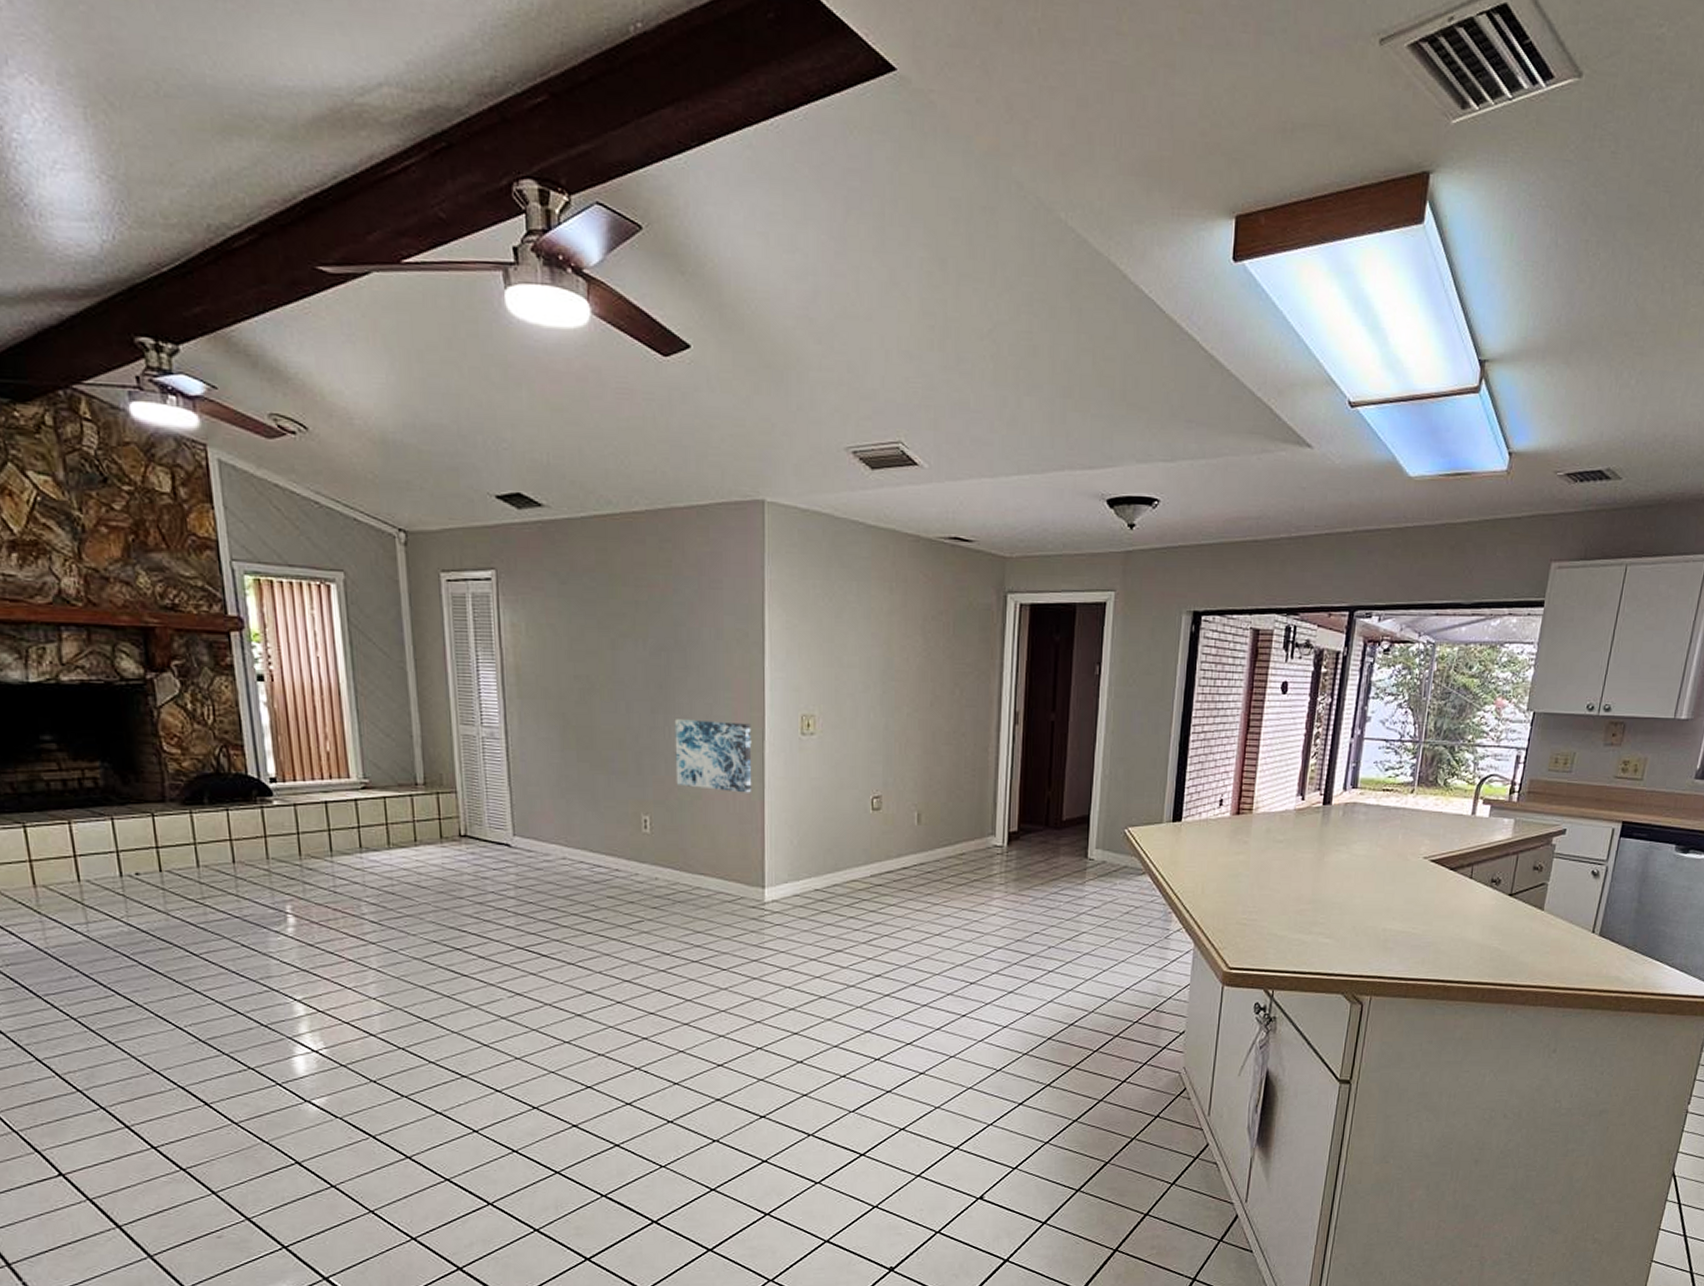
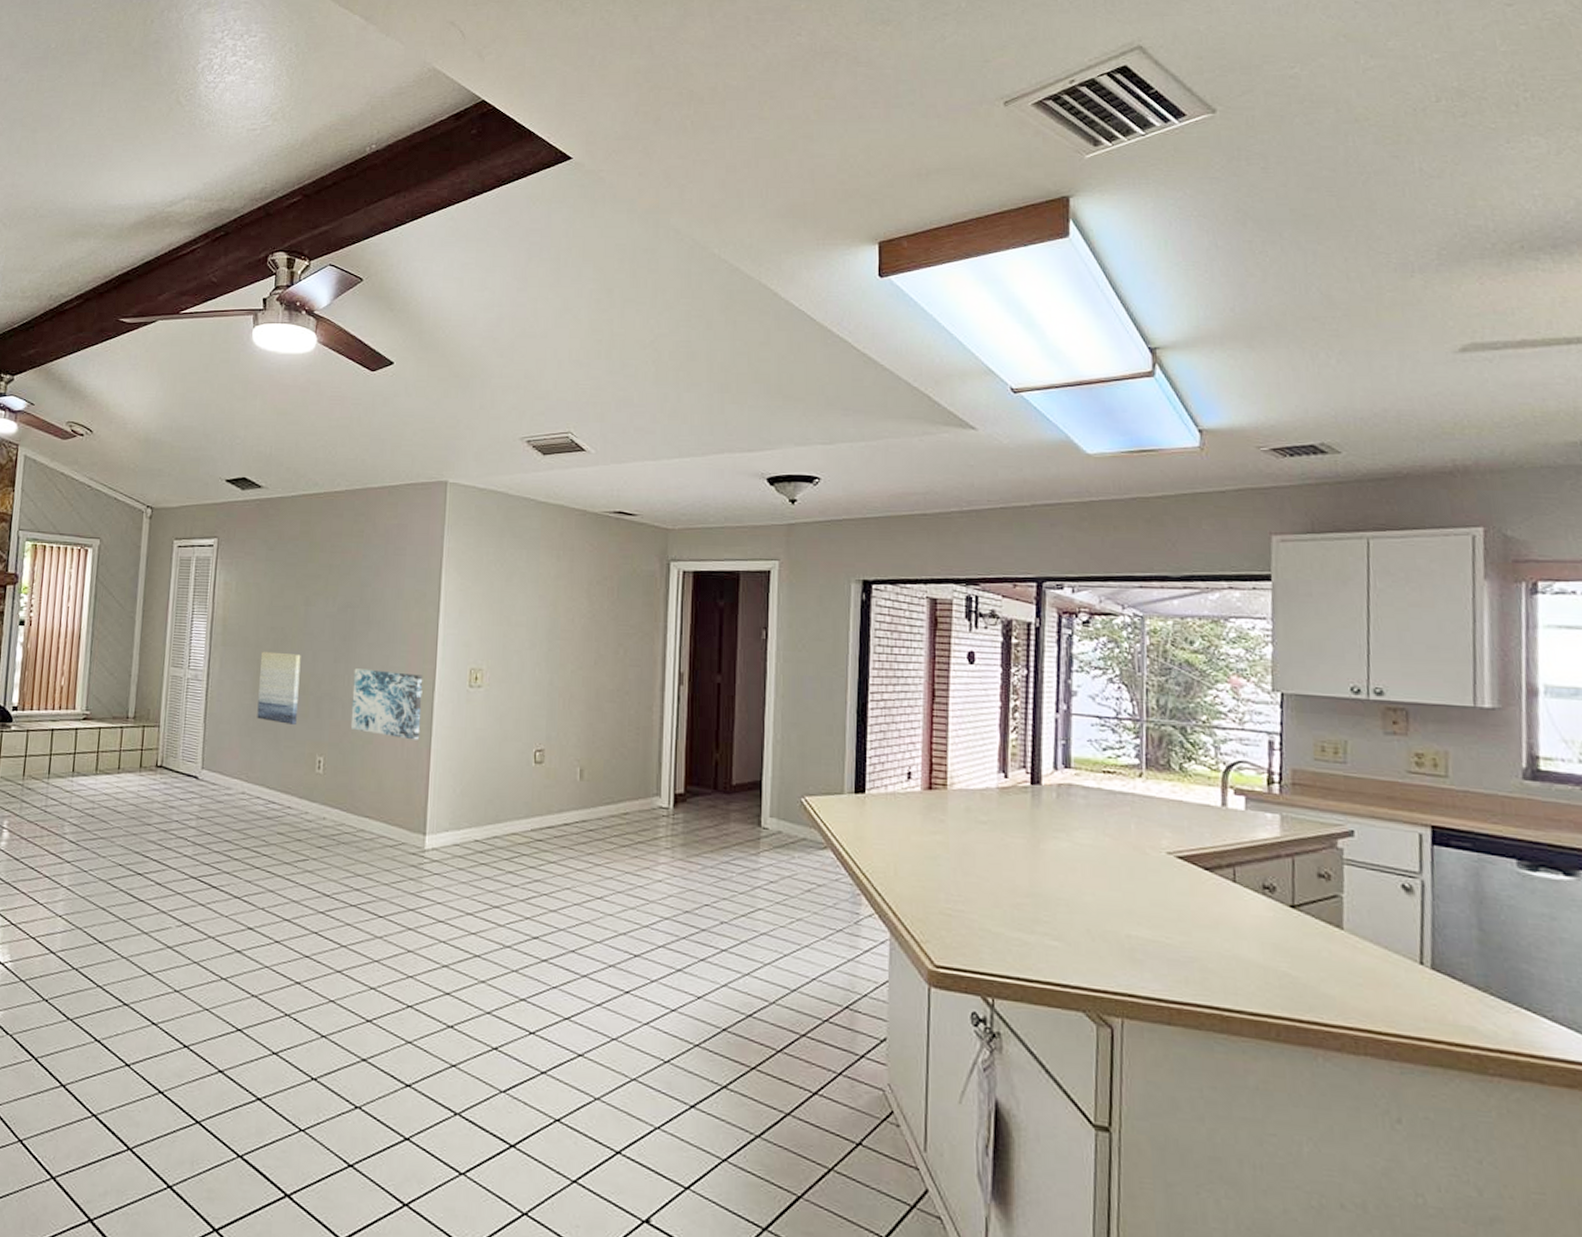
wall art: none [565,703,615,783] -> present [257,651,301,725]

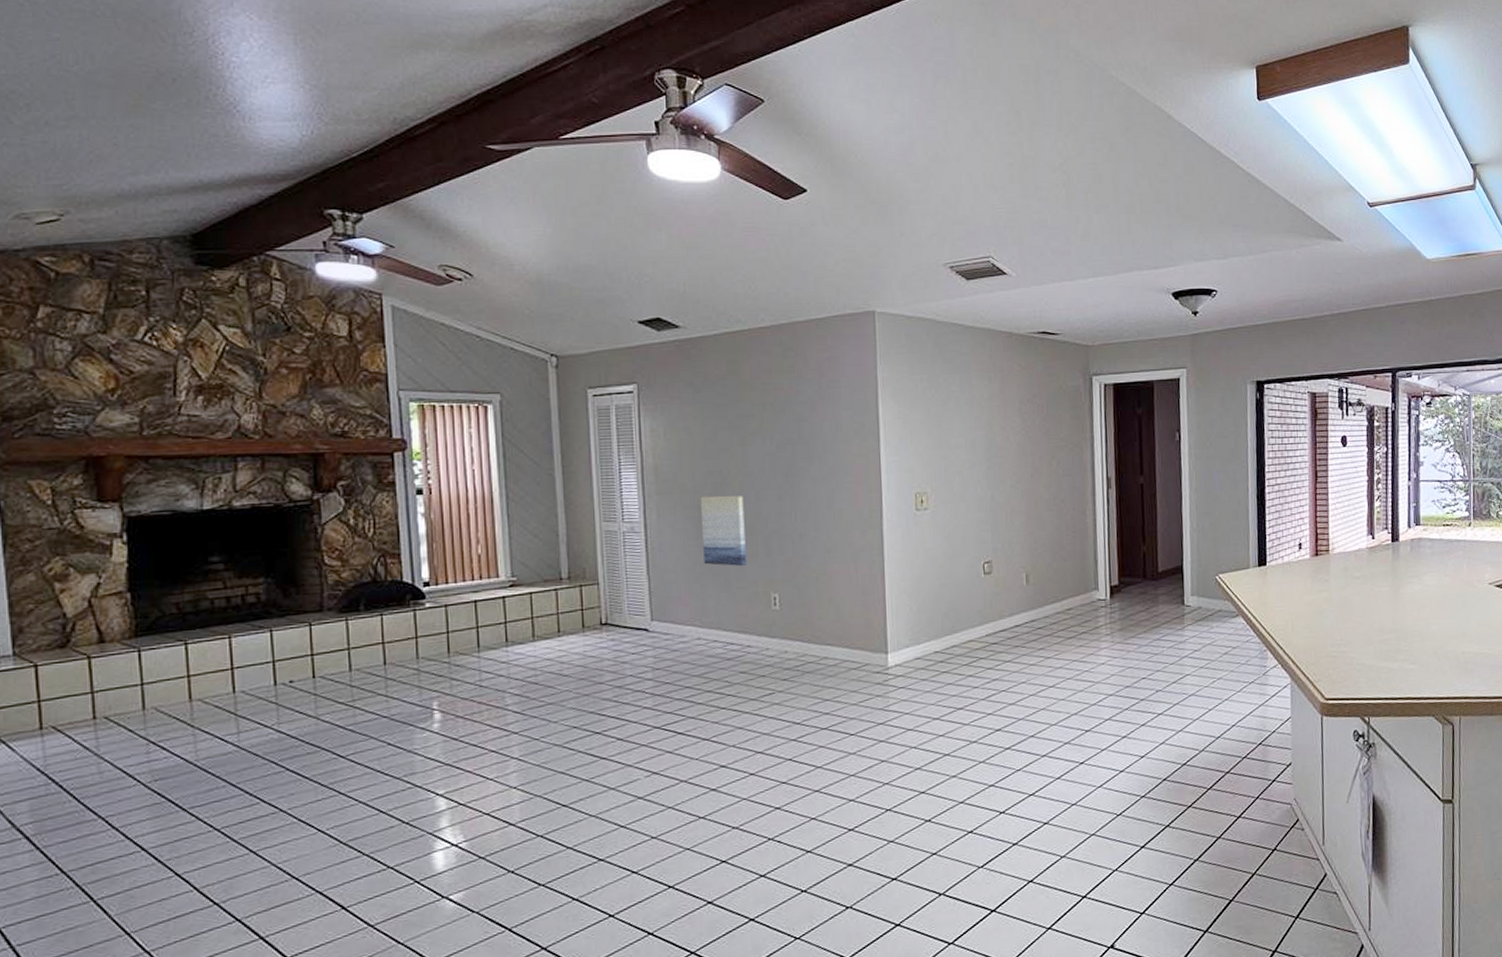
wall art: present [350,668,423,740] -> none [800,503,873,567]

